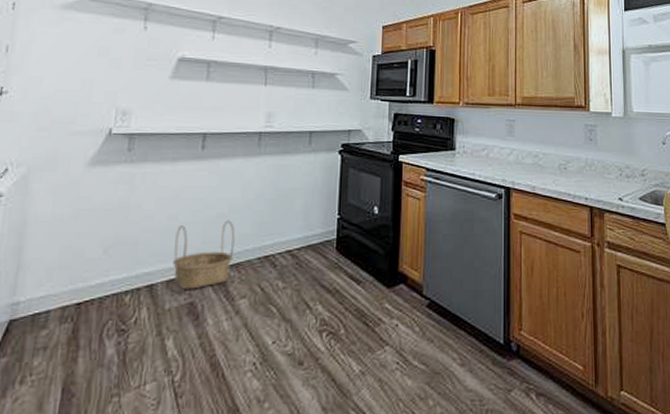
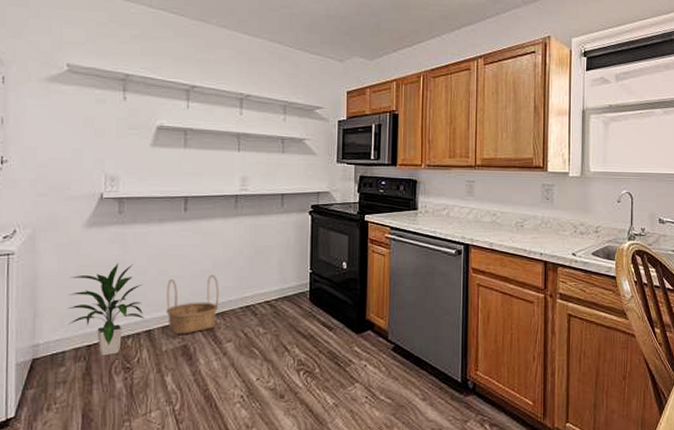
indoor plant: none [58,207,149,316] -> present [68,264,146,356]

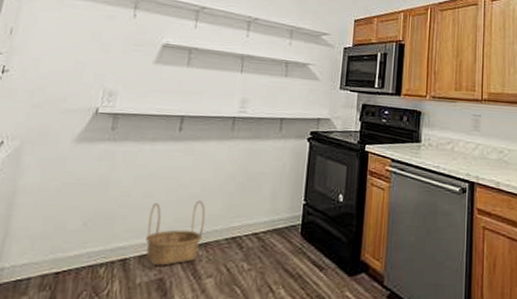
indoor plant: present [68,264,146,356] -> none [40,183,125,286]

